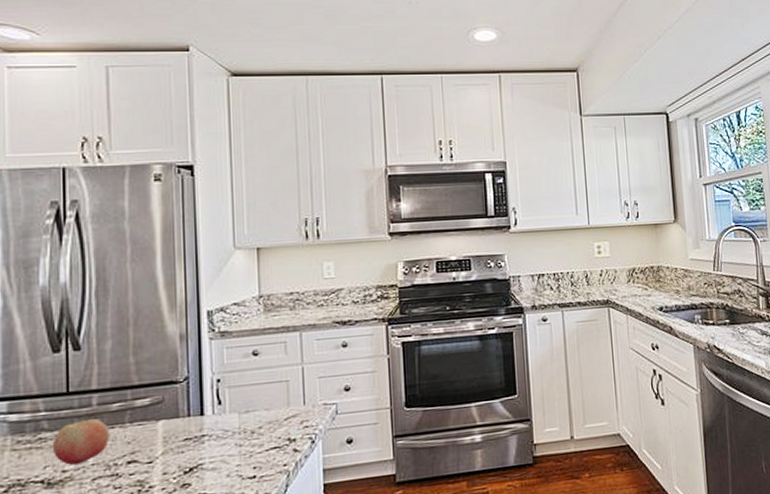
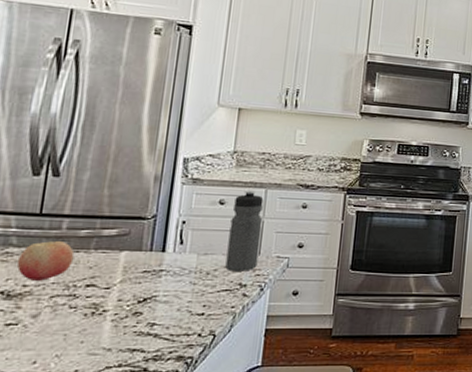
water bottle: none [268,335,304,427] -> present [225,190,264,271]

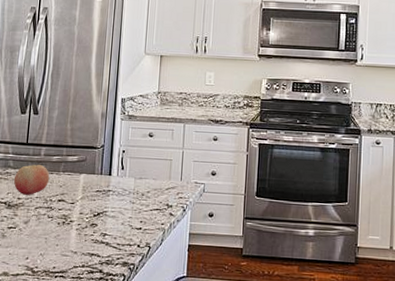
water bottle: present [225,190,264,271] -> none [155,125,183,194]

